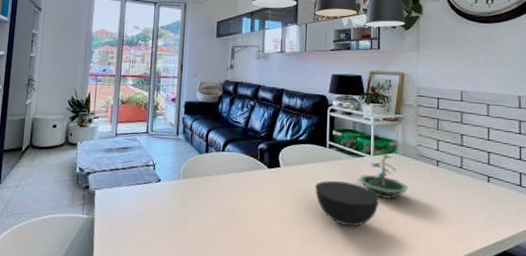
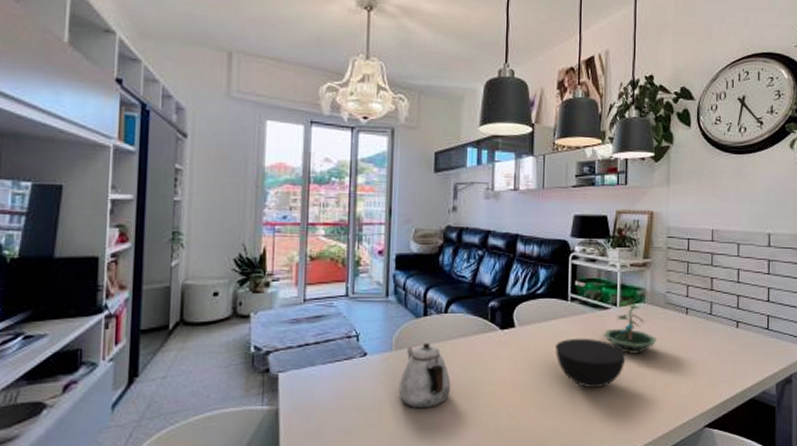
teapot: none [184,174,226,230] -> present [398,342,451,409]

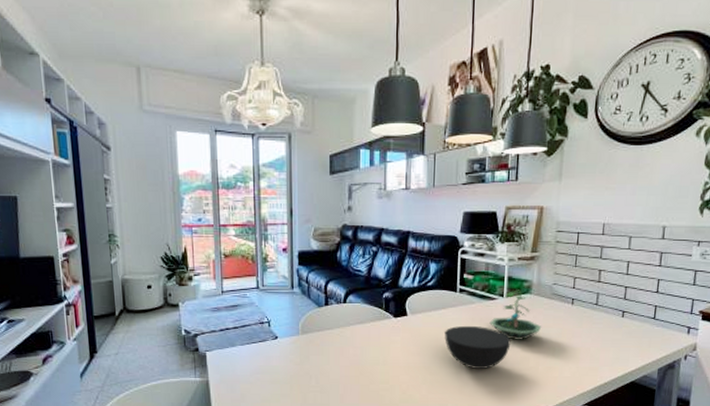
teapot: present [398,342,451,409] -> none [306,328,351,383]

